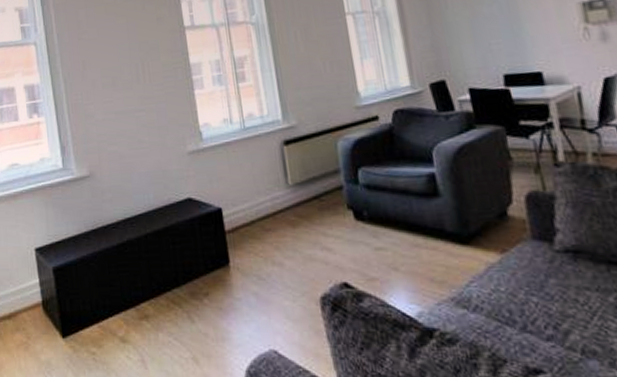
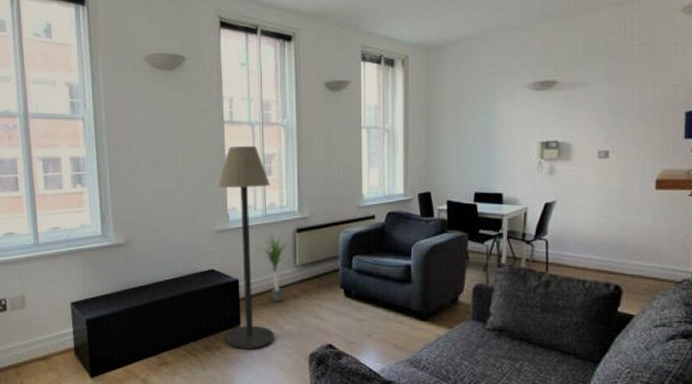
floor lamp: none [185,50,274,294] -> present [218,145,274,349]
potted plant: none [236,148,286,233] -> present [254,232,295,302]

